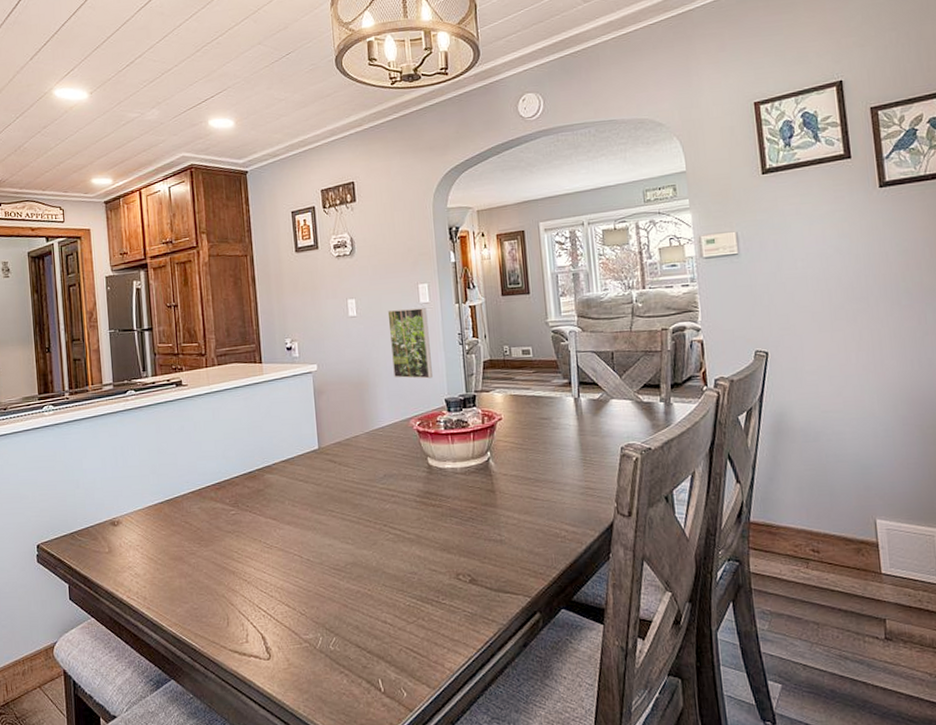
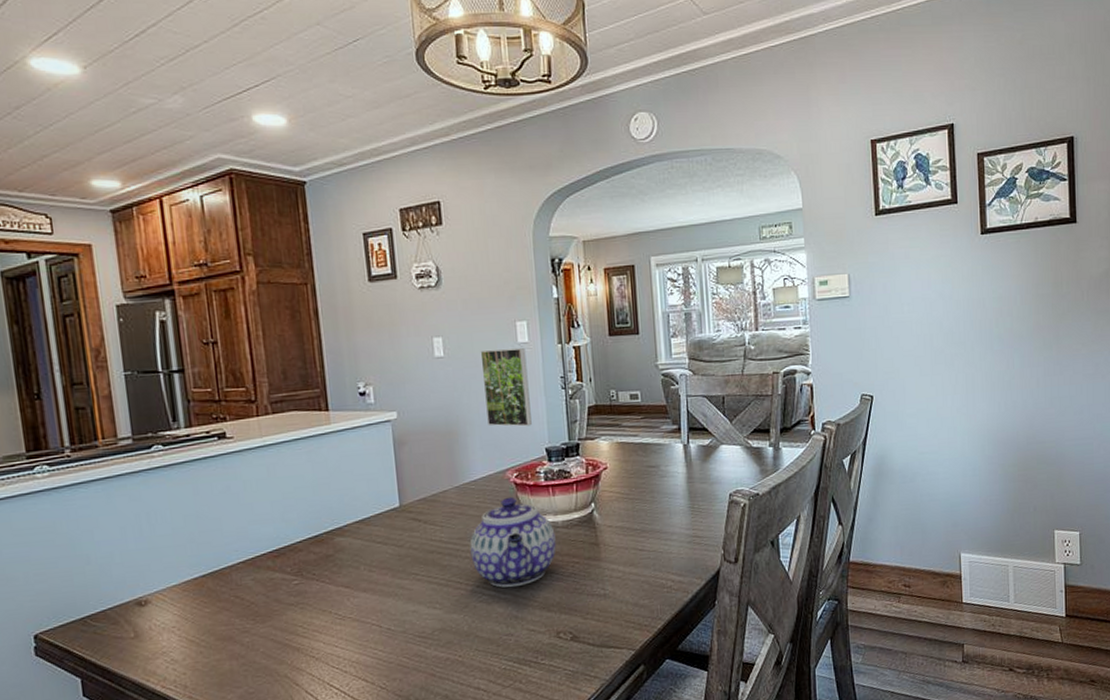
teapot: none [378,443,455,529] -> present [470,496,556,588]

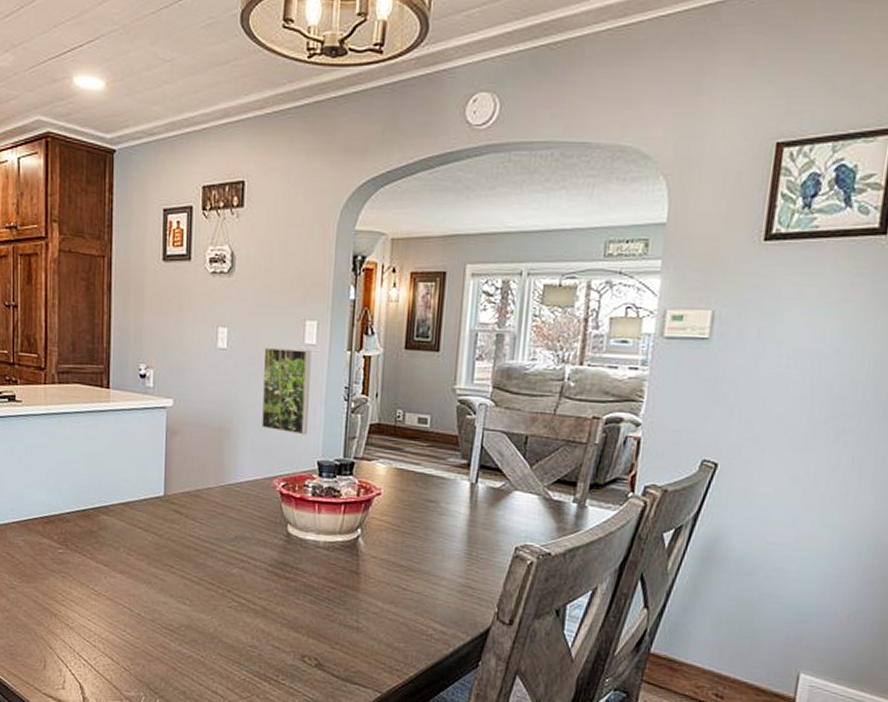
teapot: present [470,496,556,588] -> none [226,506,315,600]

